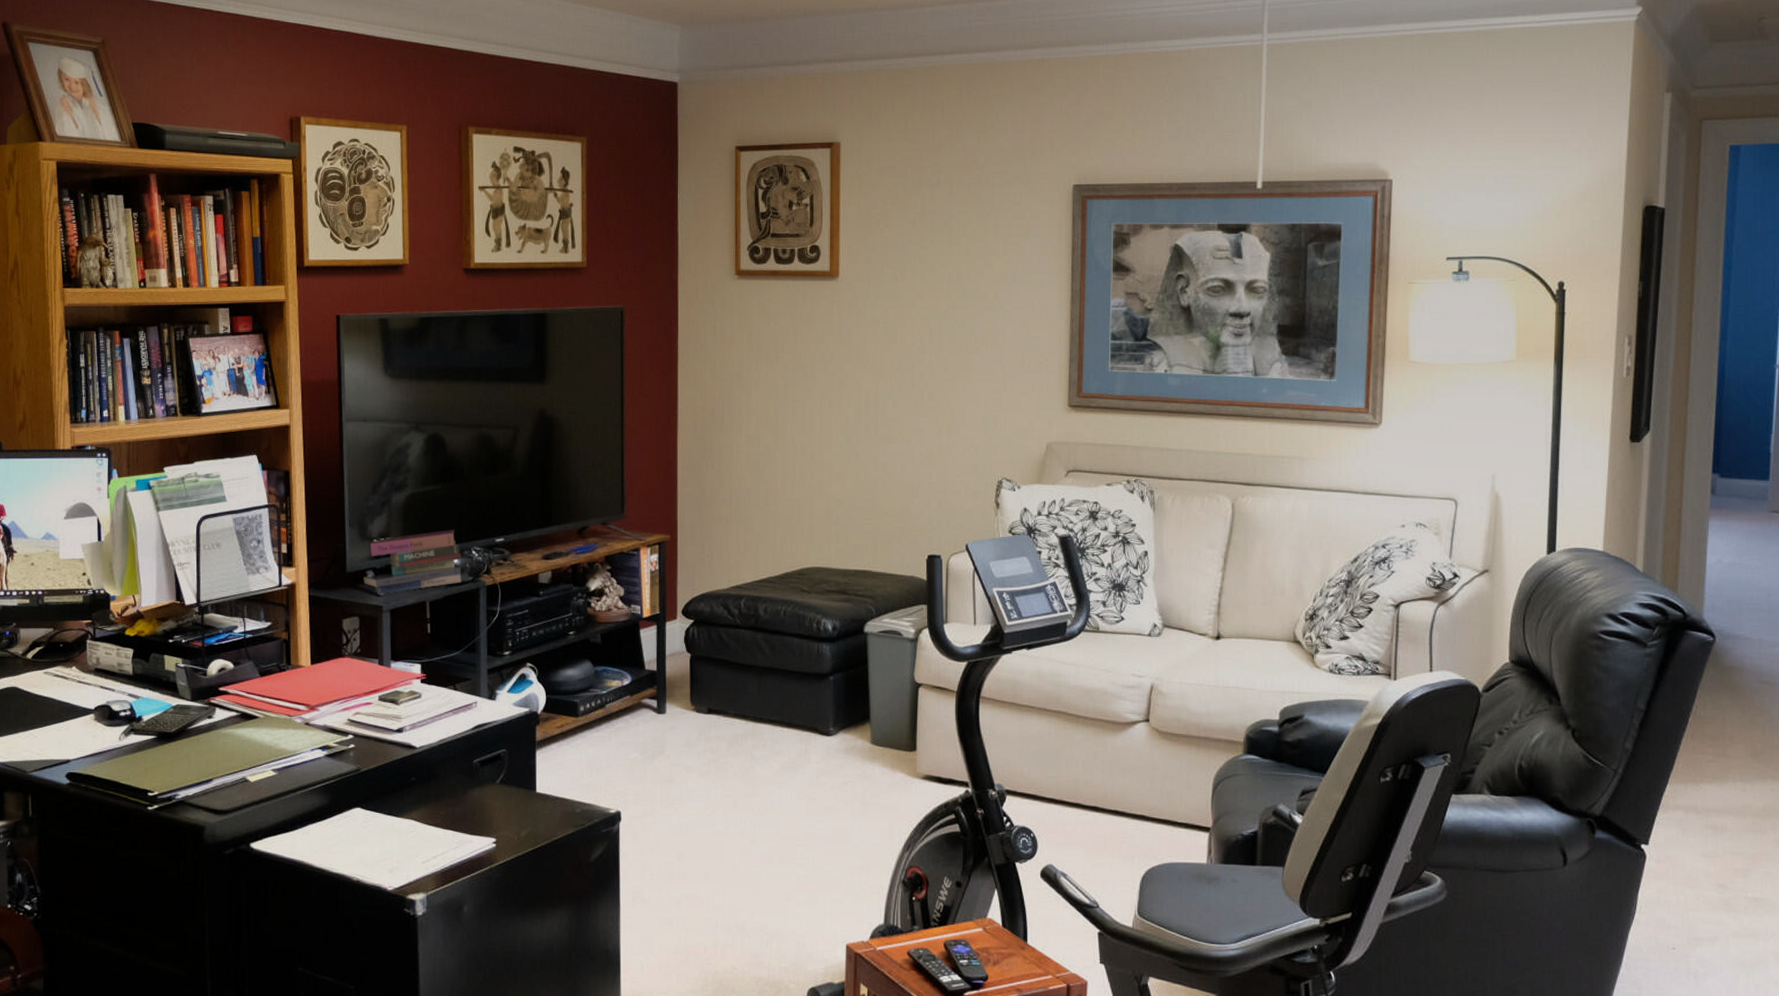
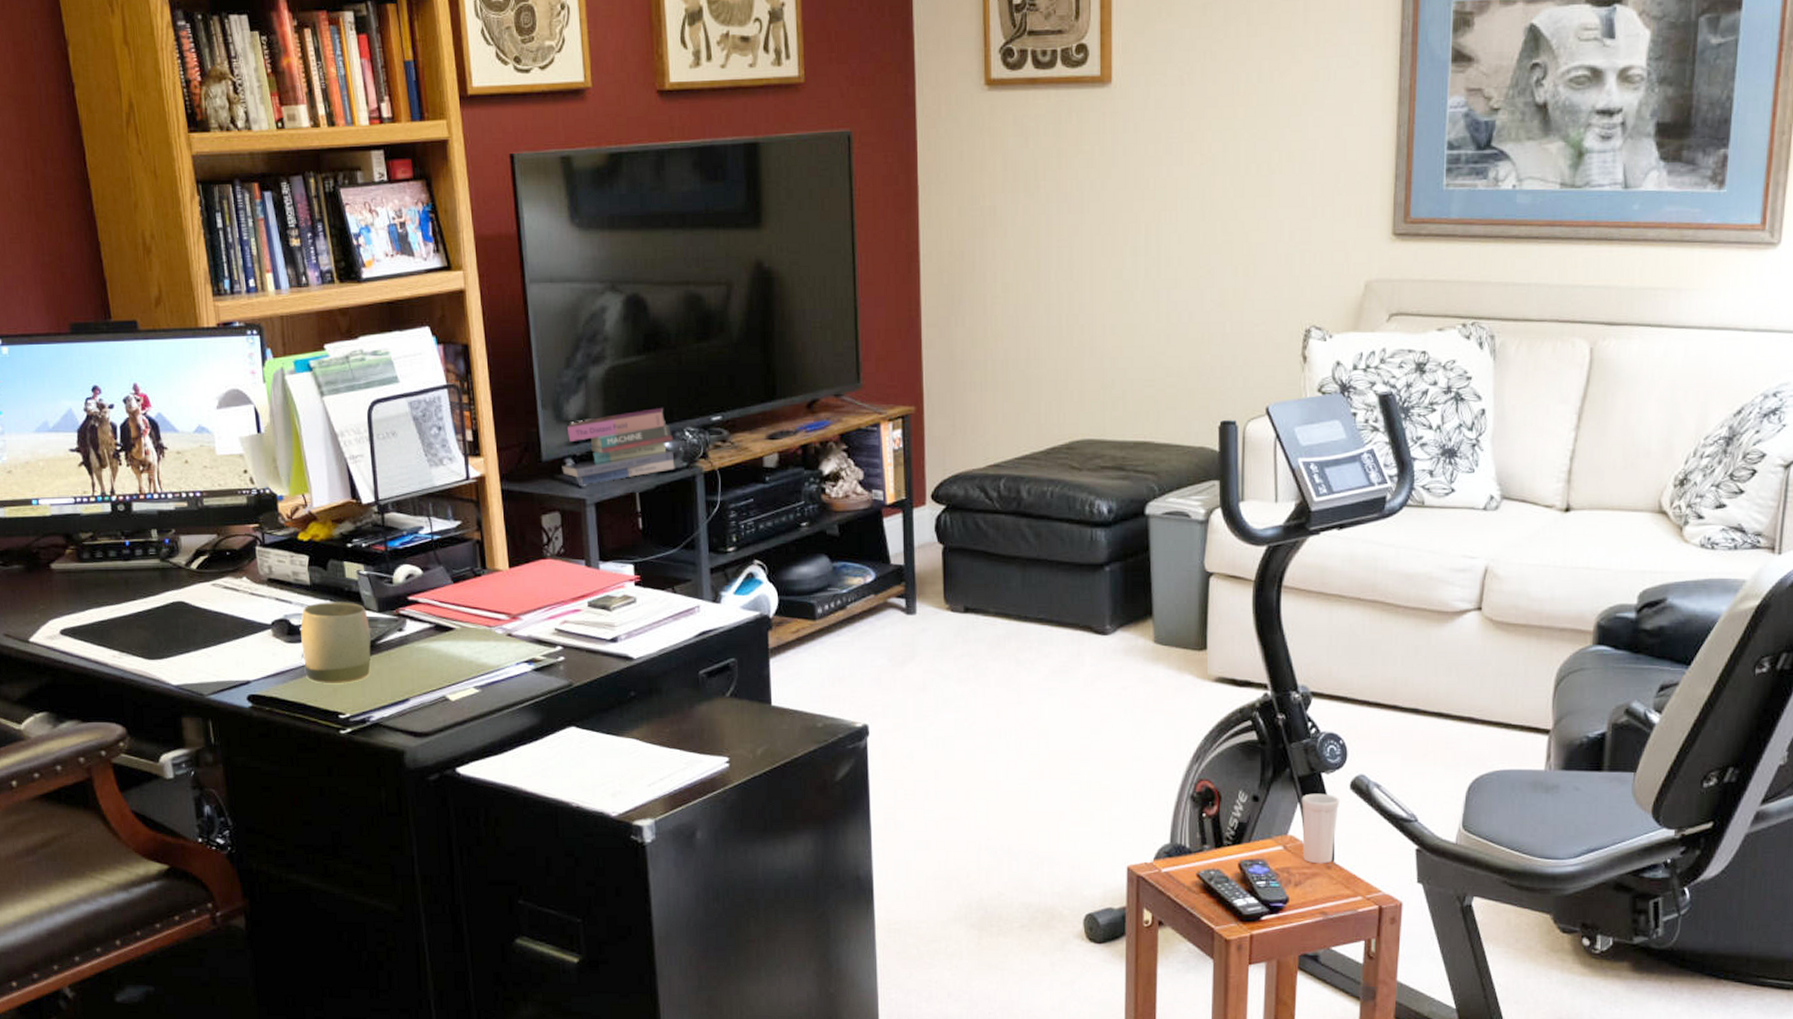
mug: none [120,690,183,764] -> present [300,602,371,683]
cup: none [998,880,1032,945] -> present [1301,793,1340,864]

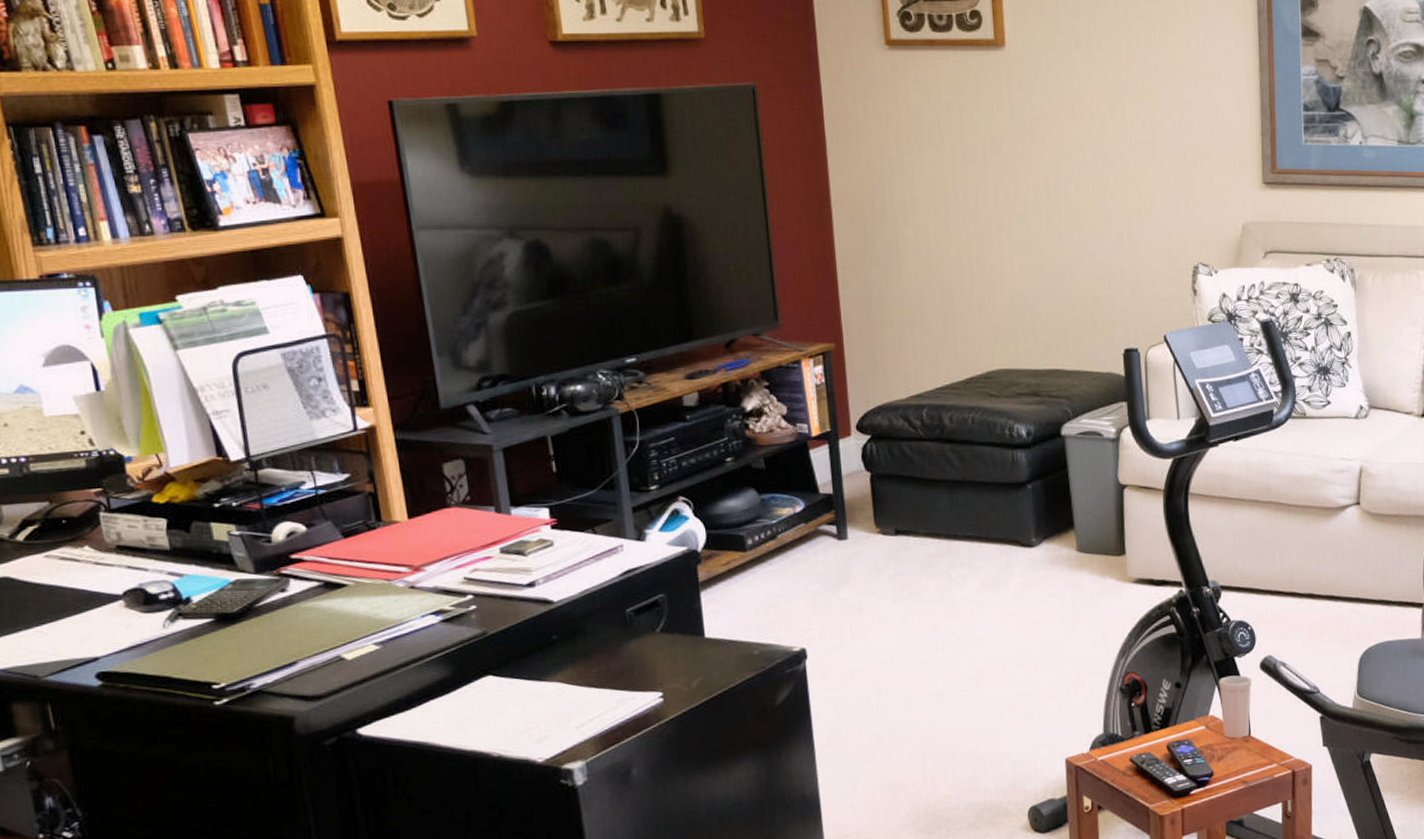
mug: present [300,602,371,683] -> none [160,565,249,653]
books: present [562,407,675,486] -> none [463,351,589,432]

